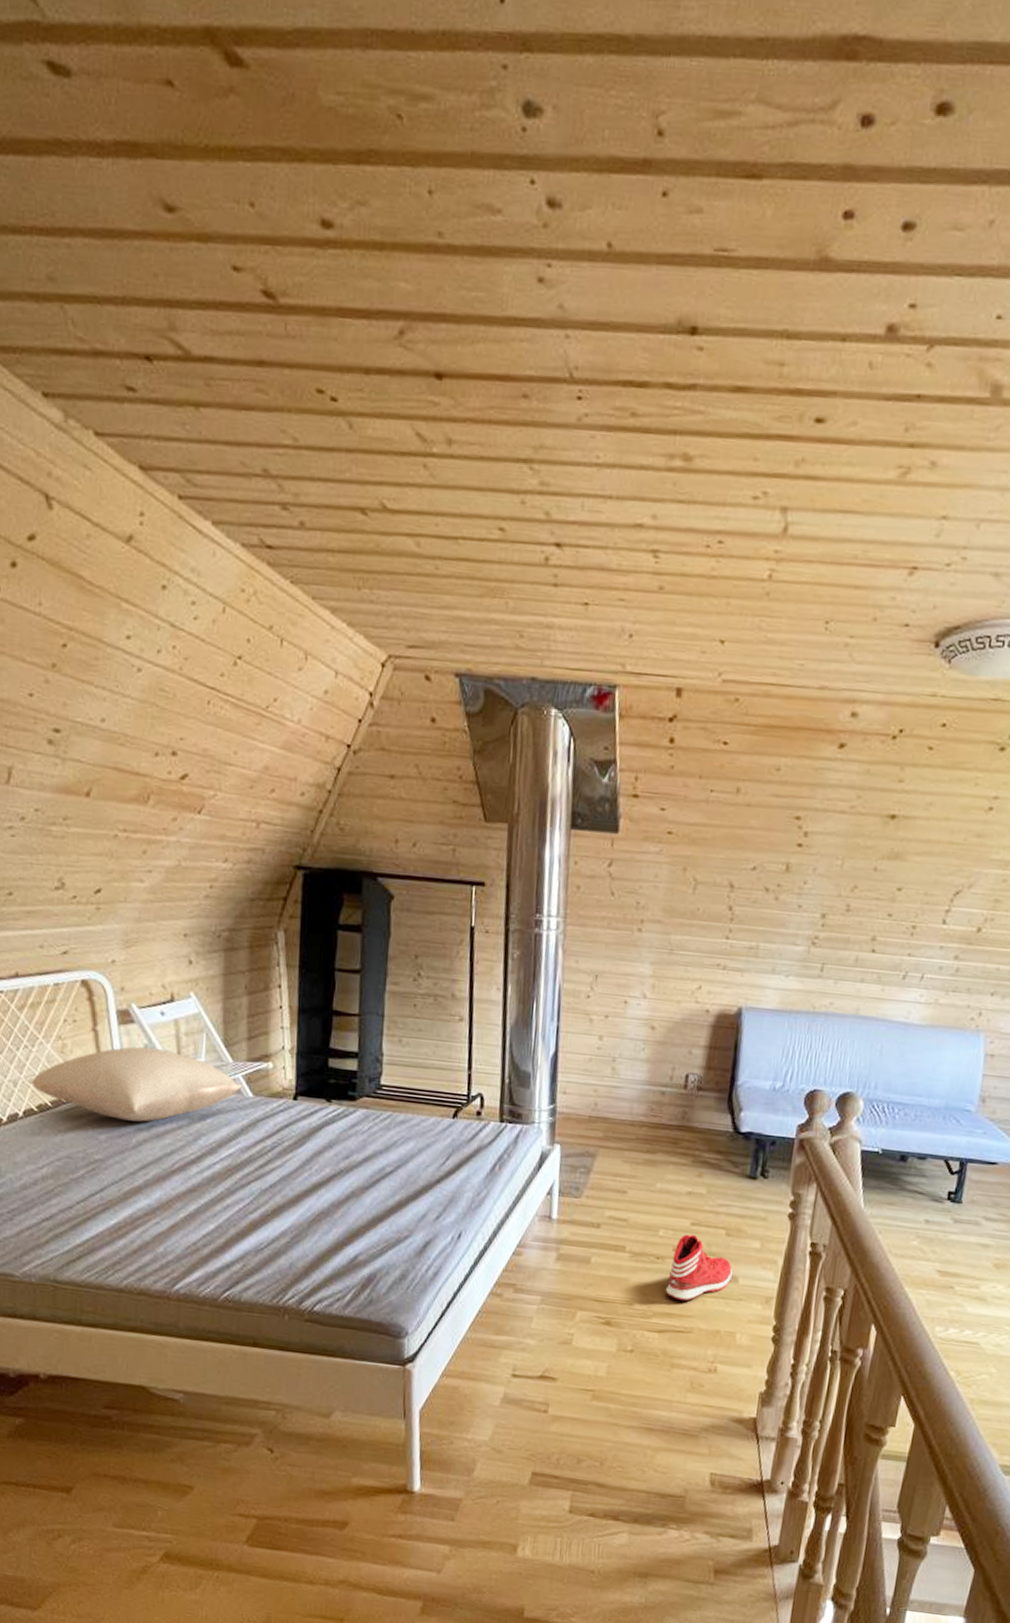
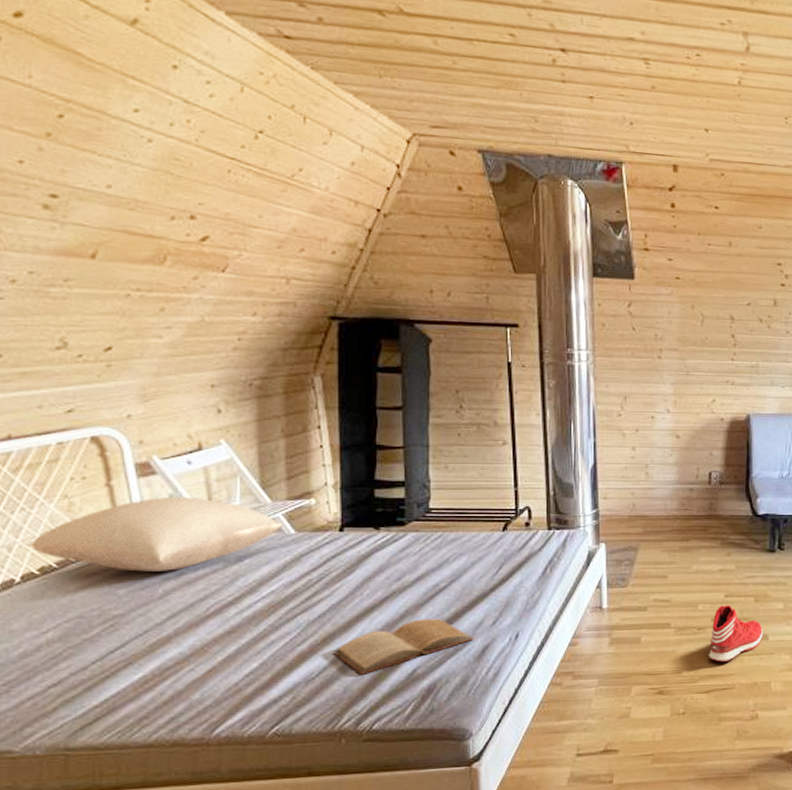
book: none [282,1202,417,1253] -> present [333,618,474,675]

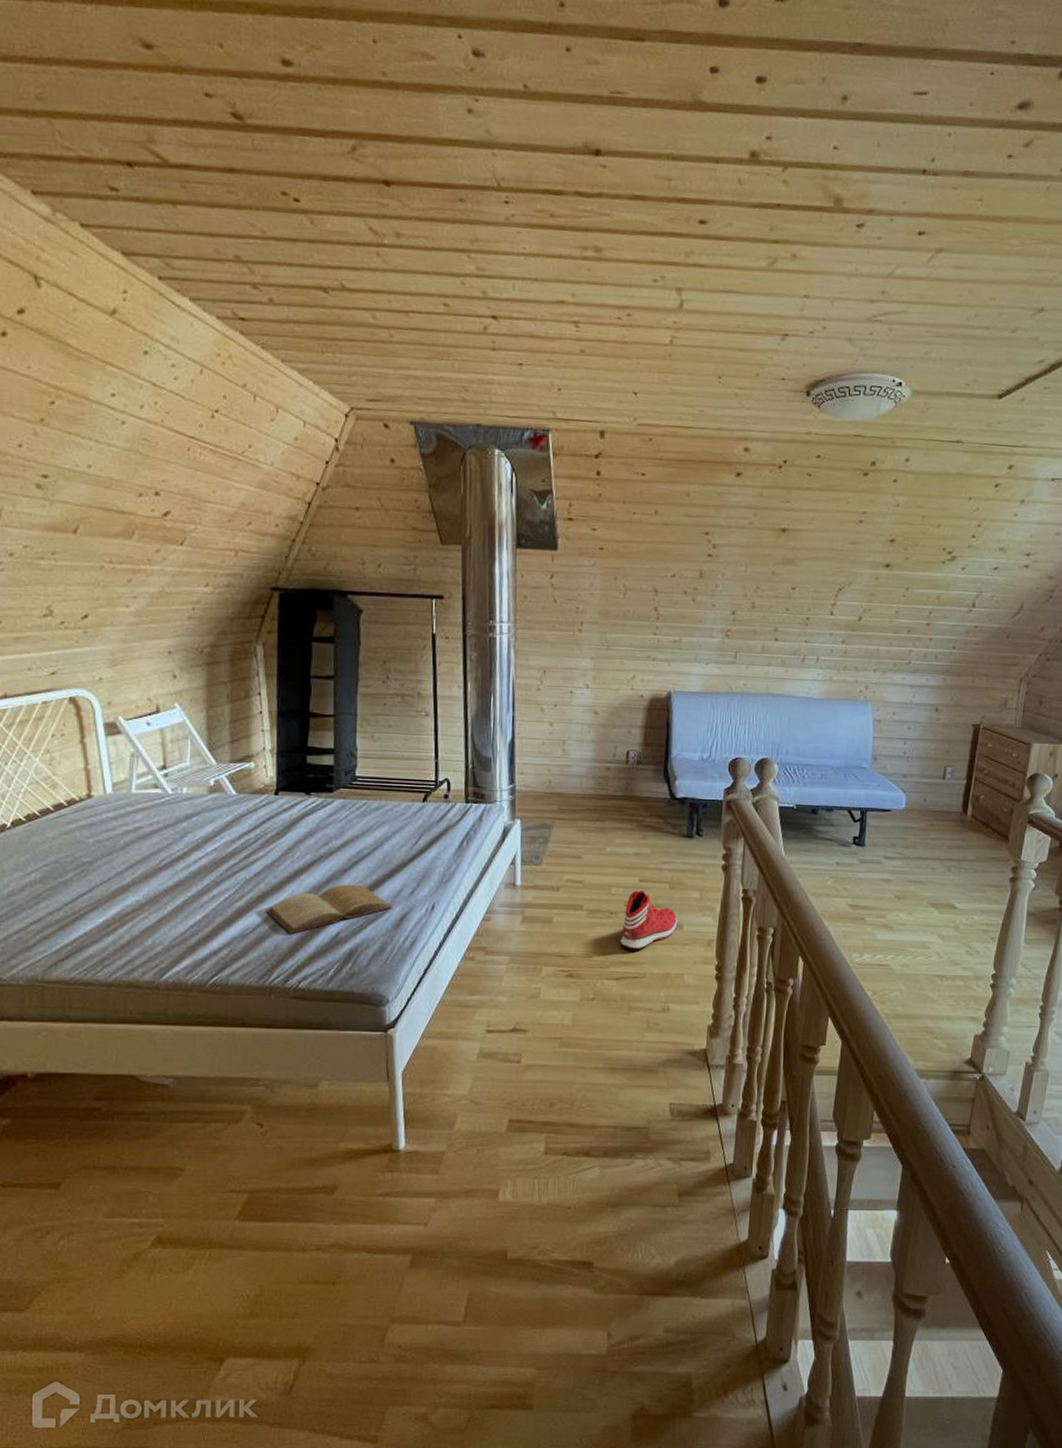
pillow: present [30,496,283,572] -> none [19,755,226,824]

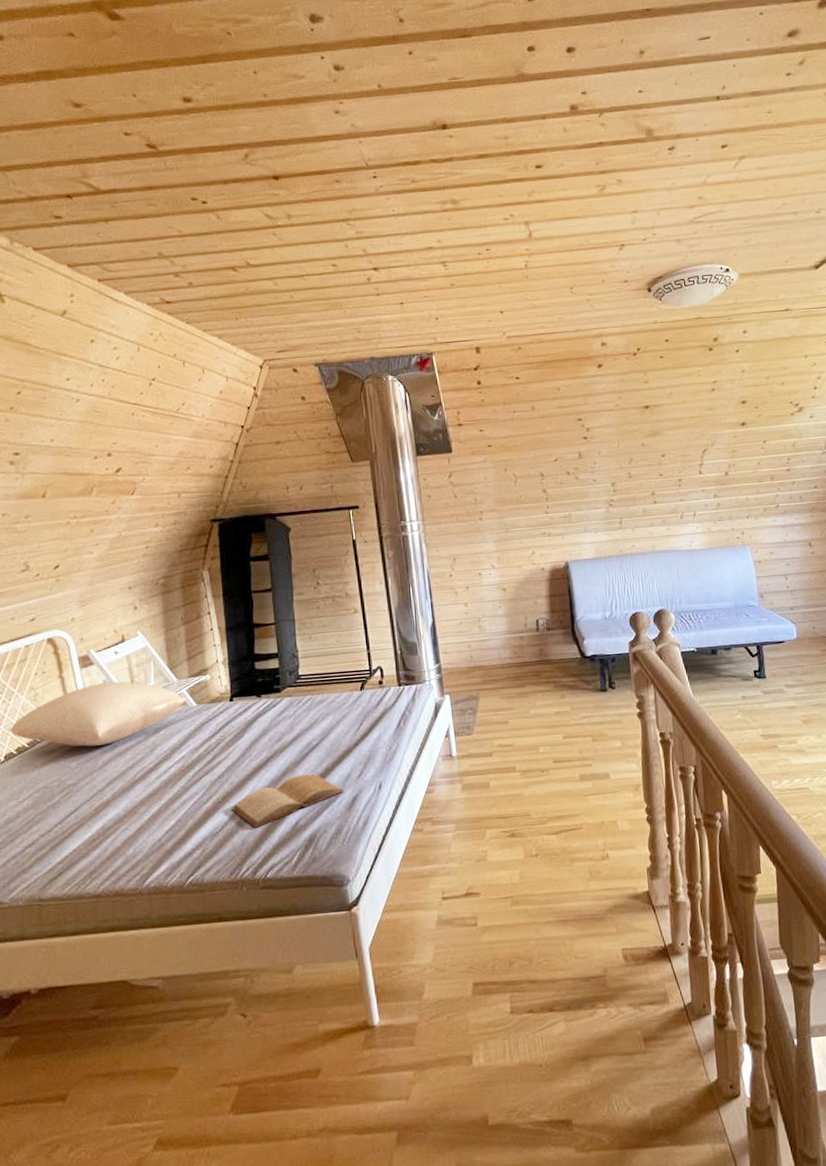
pillow: none [19,755,226,824] -> present [9,681,187,747]
sneaker: present [619,890,677,950] -> none [553,746,604,803]

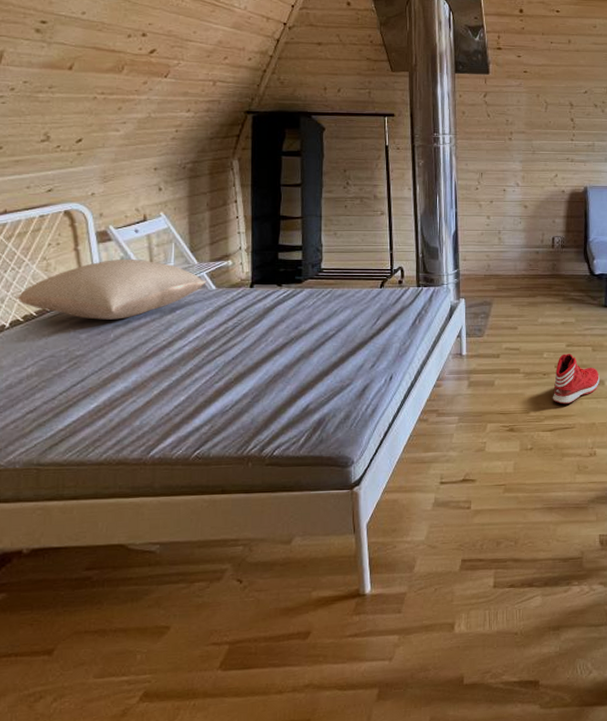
book: present [232,773,344,828] -> none [243,361,356,408]
sneaker: none [553,746,604,803] -> present [552,354,599,405]

